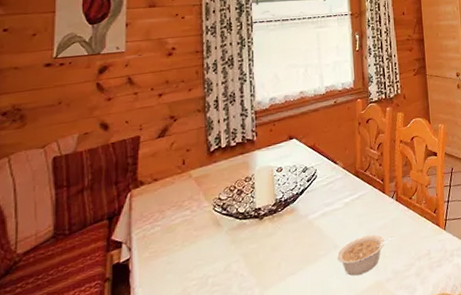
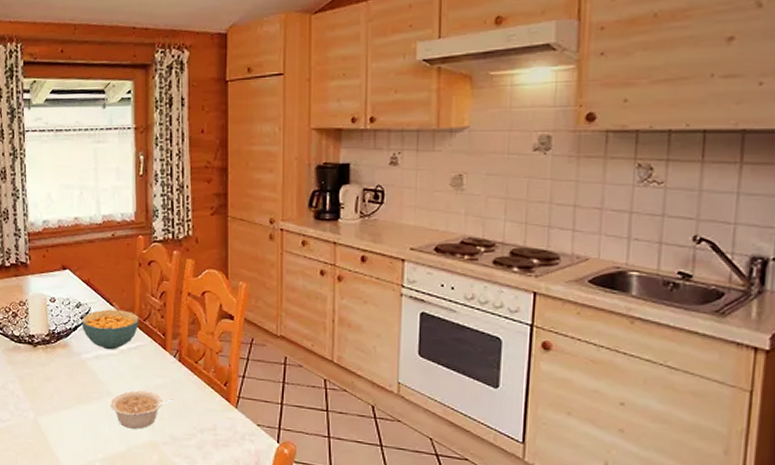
cereal bowl: none [307,166,361,206] -> present [81,309,139,350]

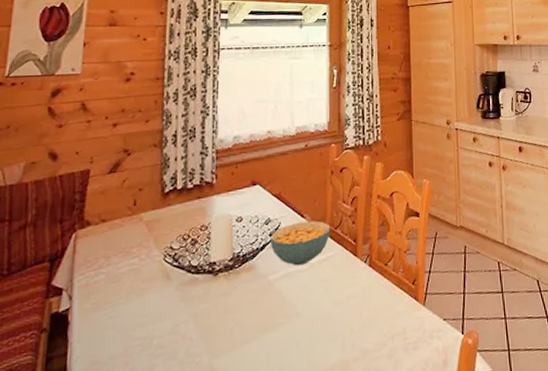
legume: present [110,390,173,429] -> none [298,304,364,352]

